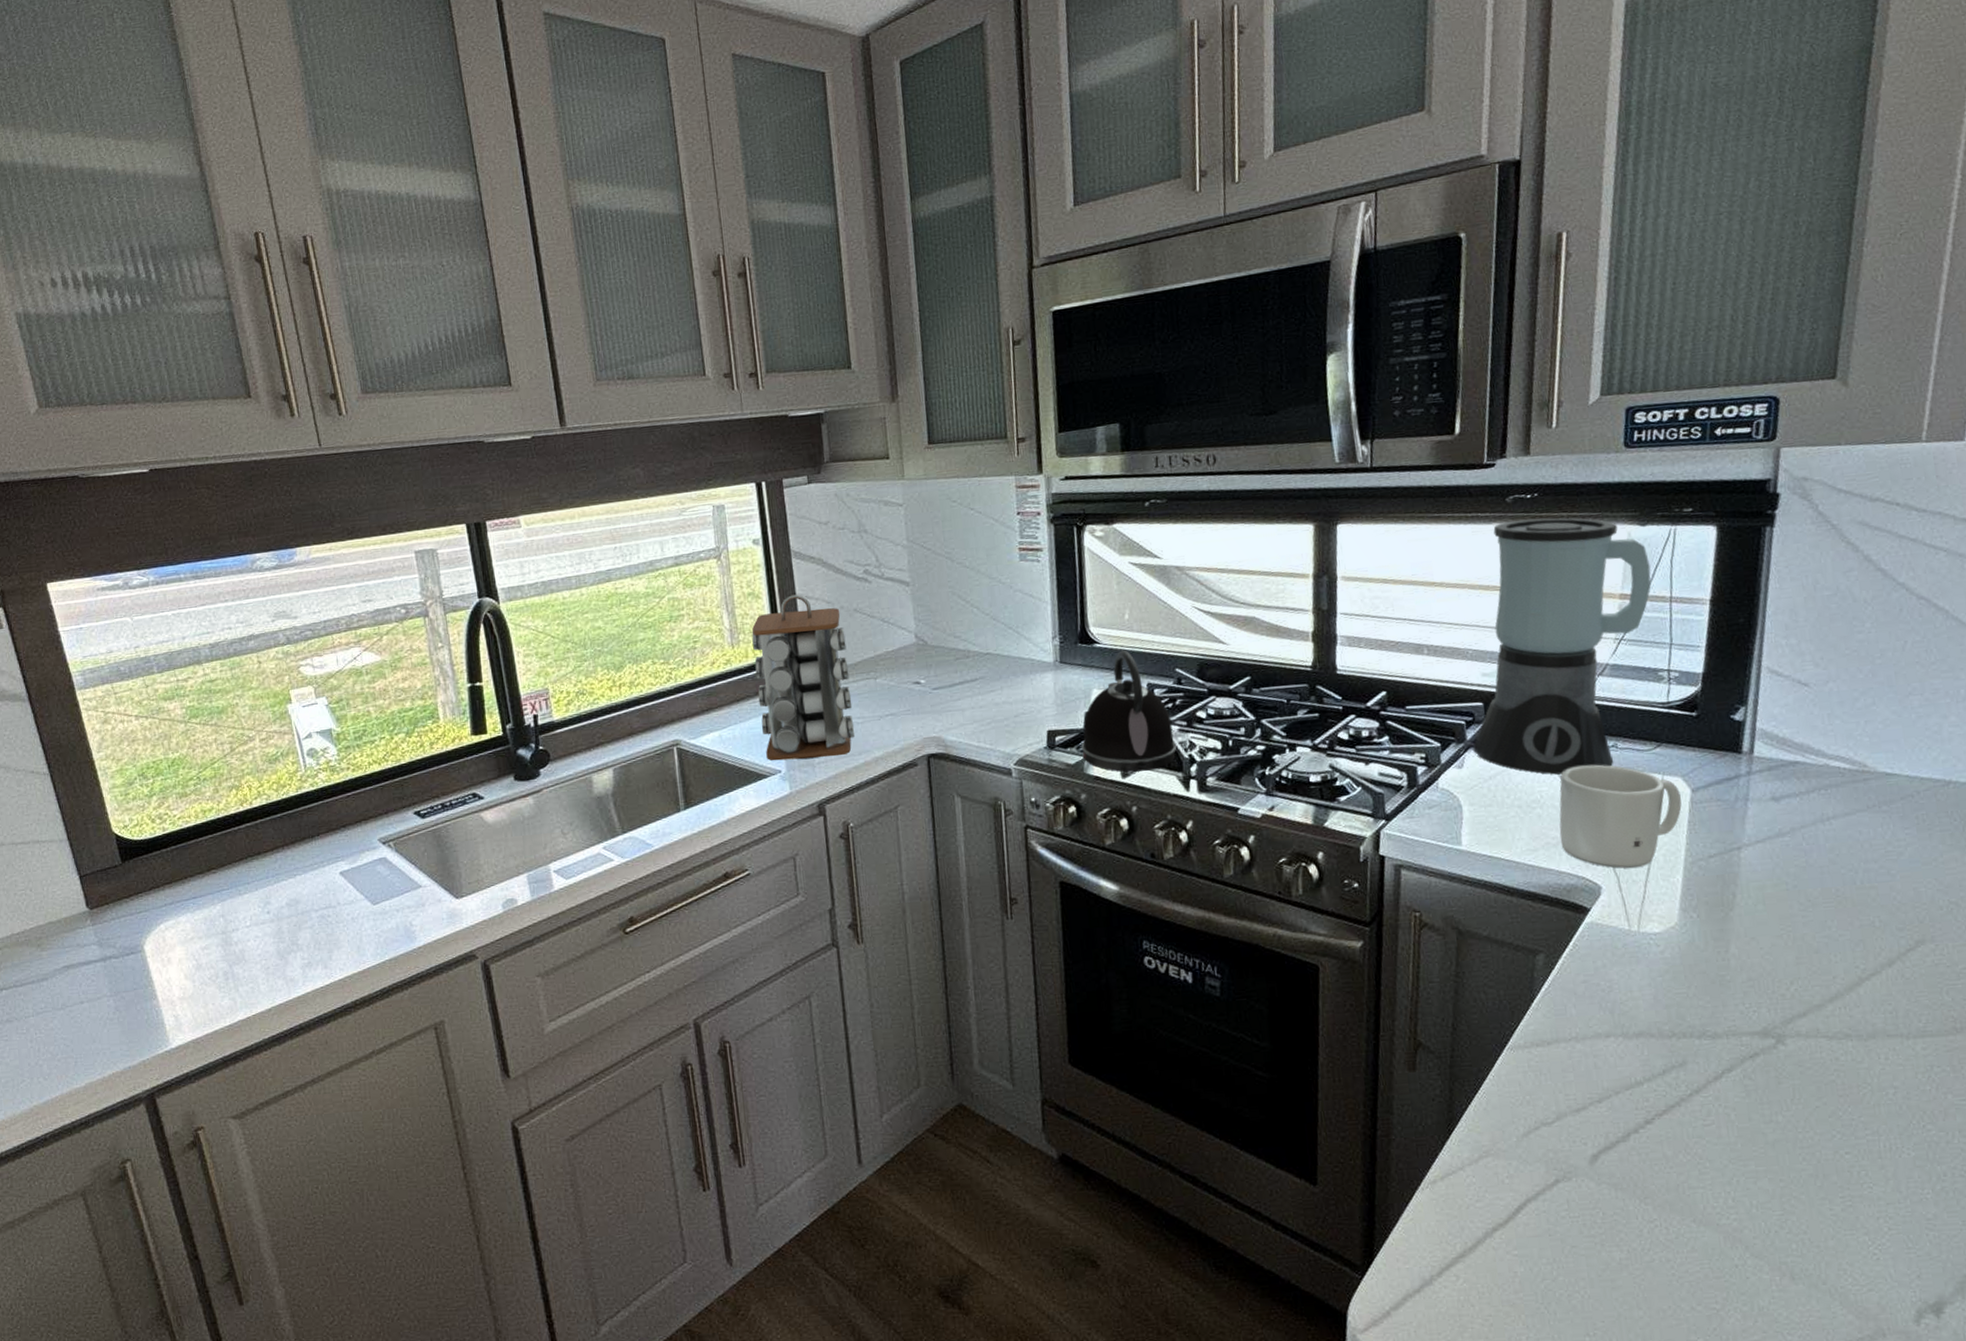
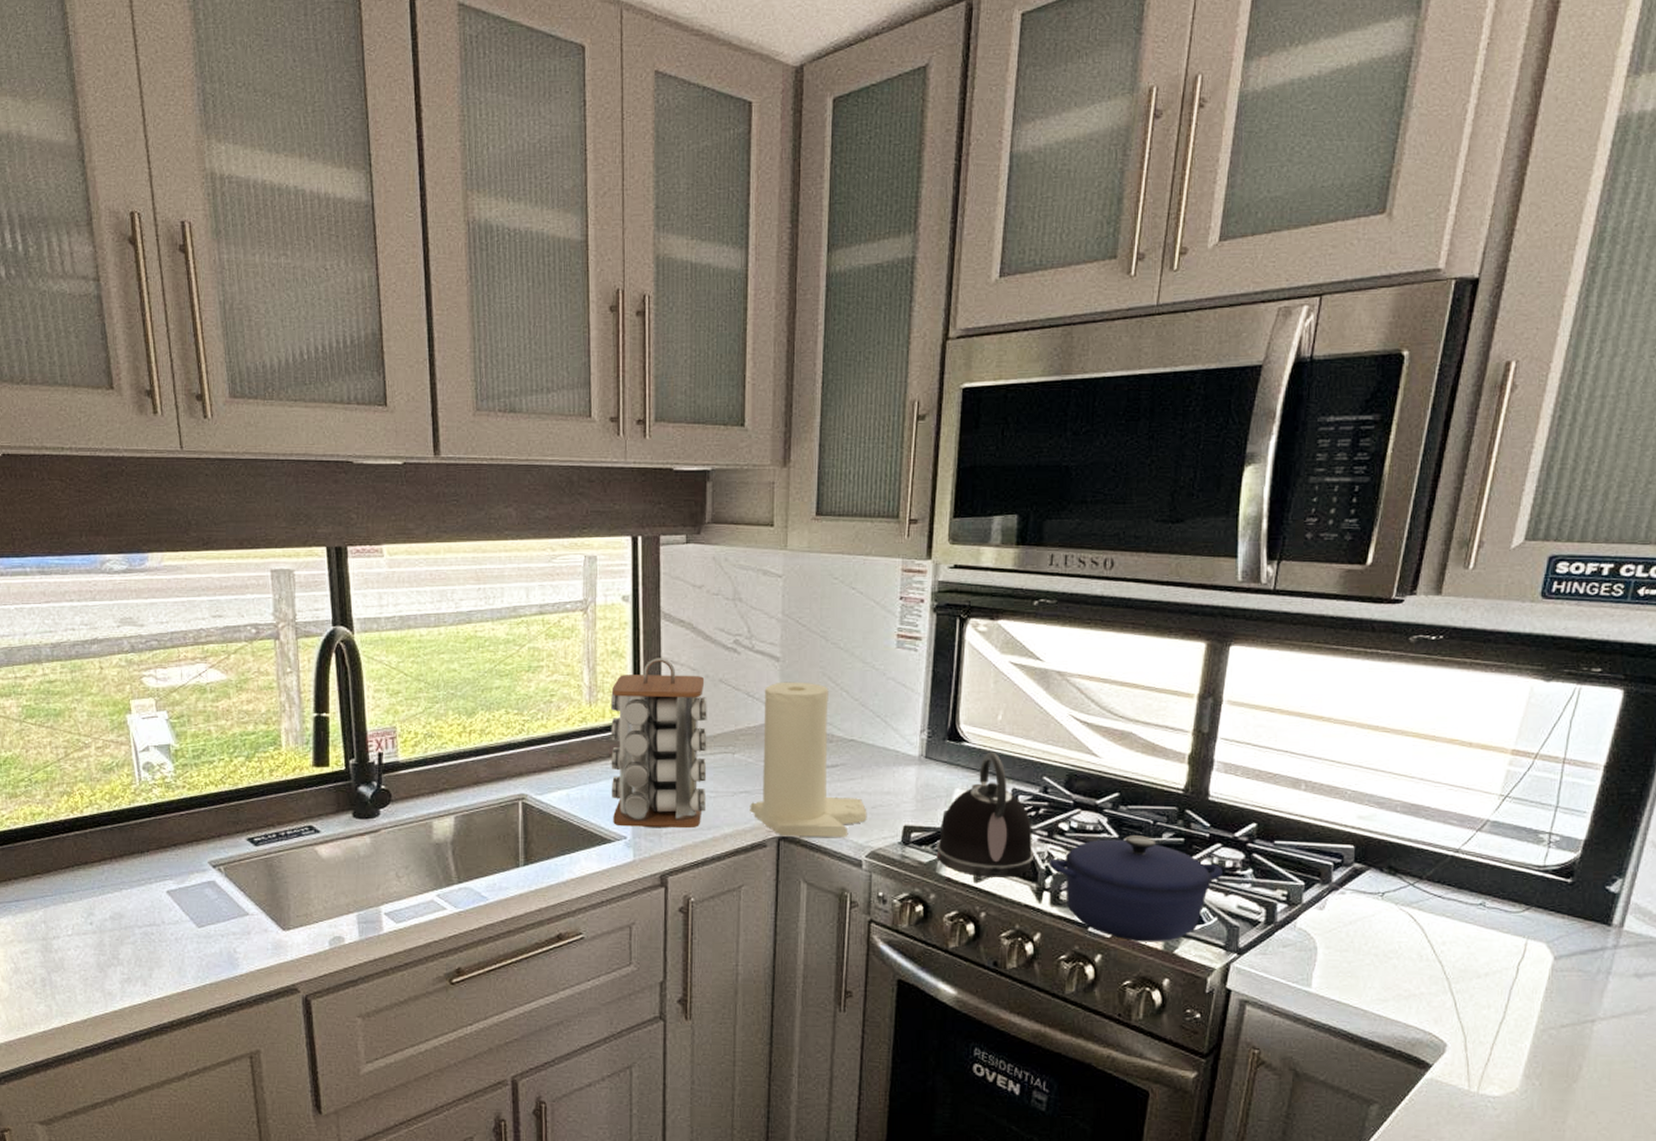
paper towel: none [897,603,1012,754] -> present [750,682,867,838]
cooking pot: none [1191,715,1361,819] -> present [1048,835,1223,942]
blender: present [1472,518,1652,775] -> none [1337,661,1548,927]
mug: present [1559,764,1682,869] -> none [1412,920,1542,1029]

